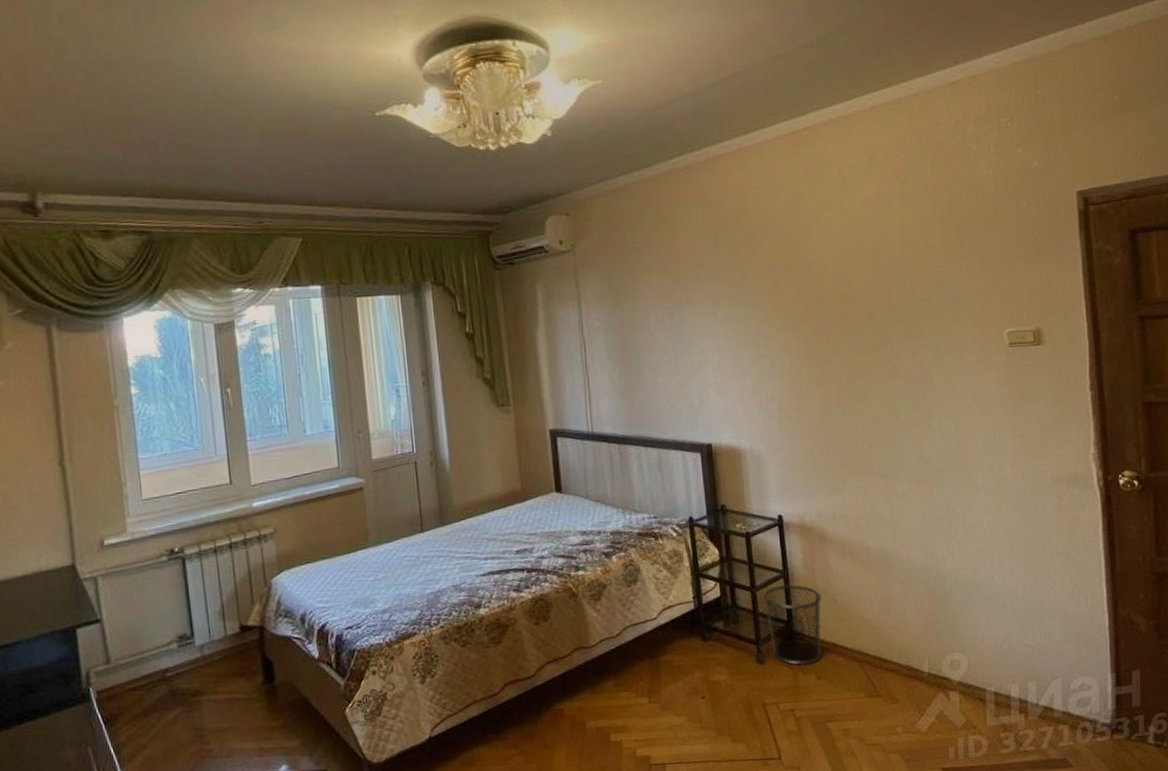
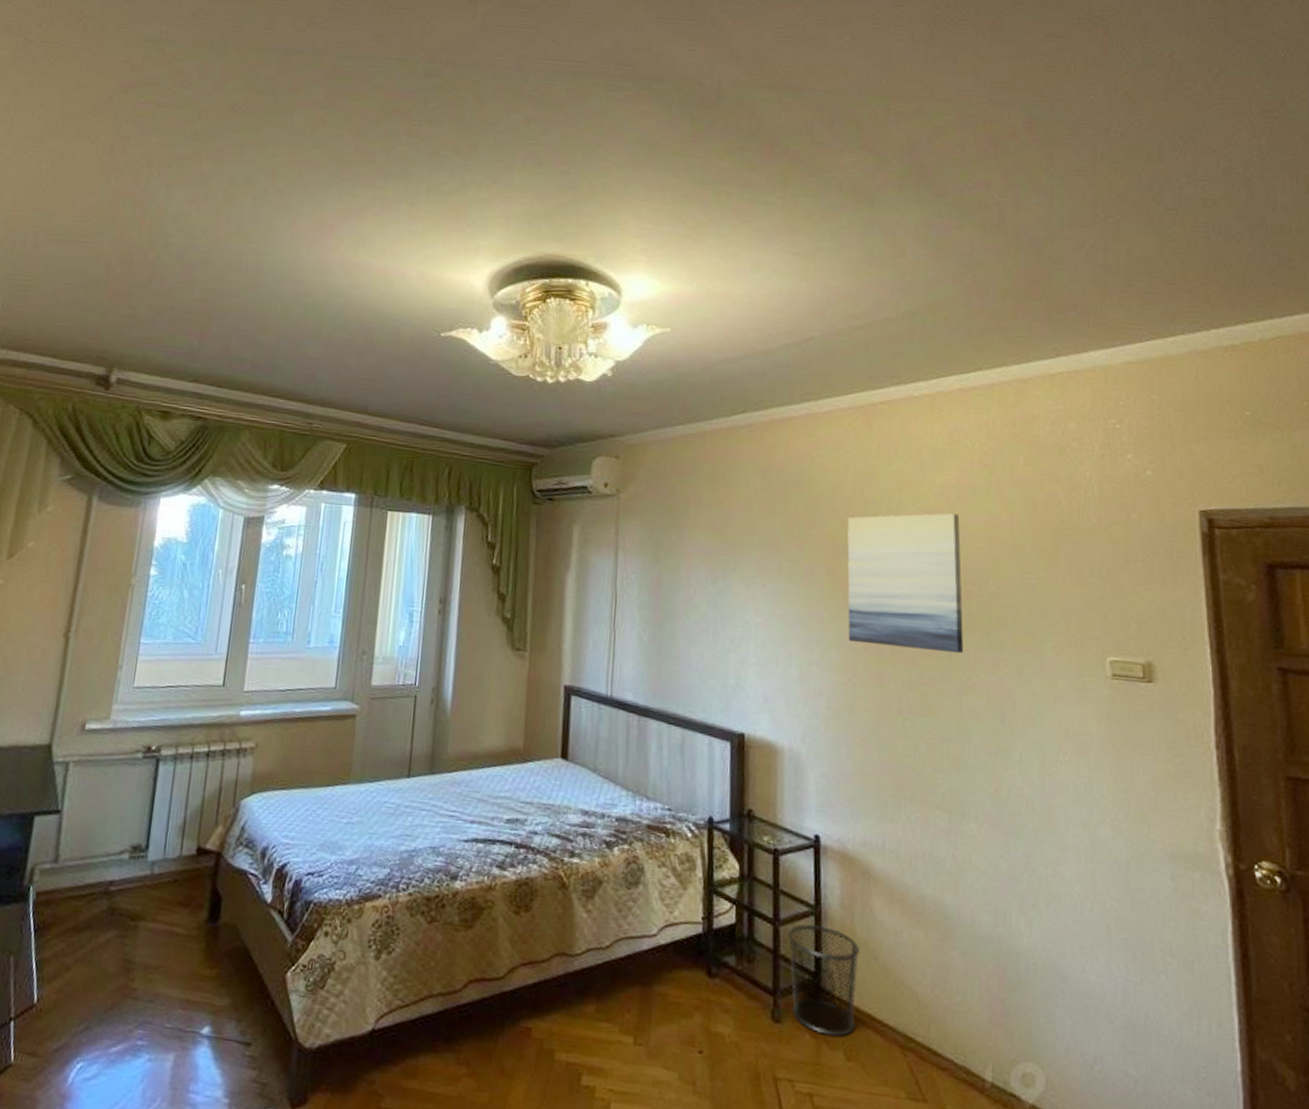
wall art: none [783,224,889,351] -> present [847,513,964,654]

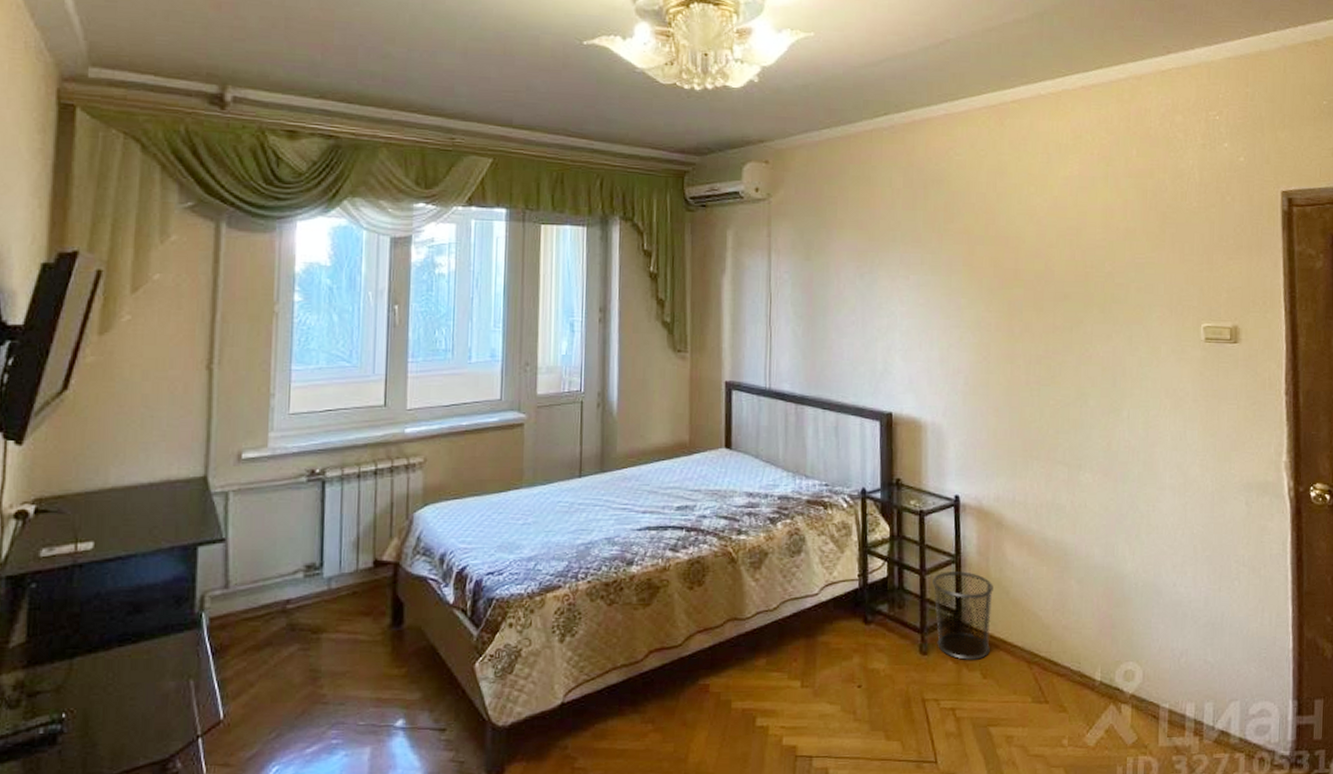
wall art: present [847,513,964,654] -> none [982,203,1083,329]

